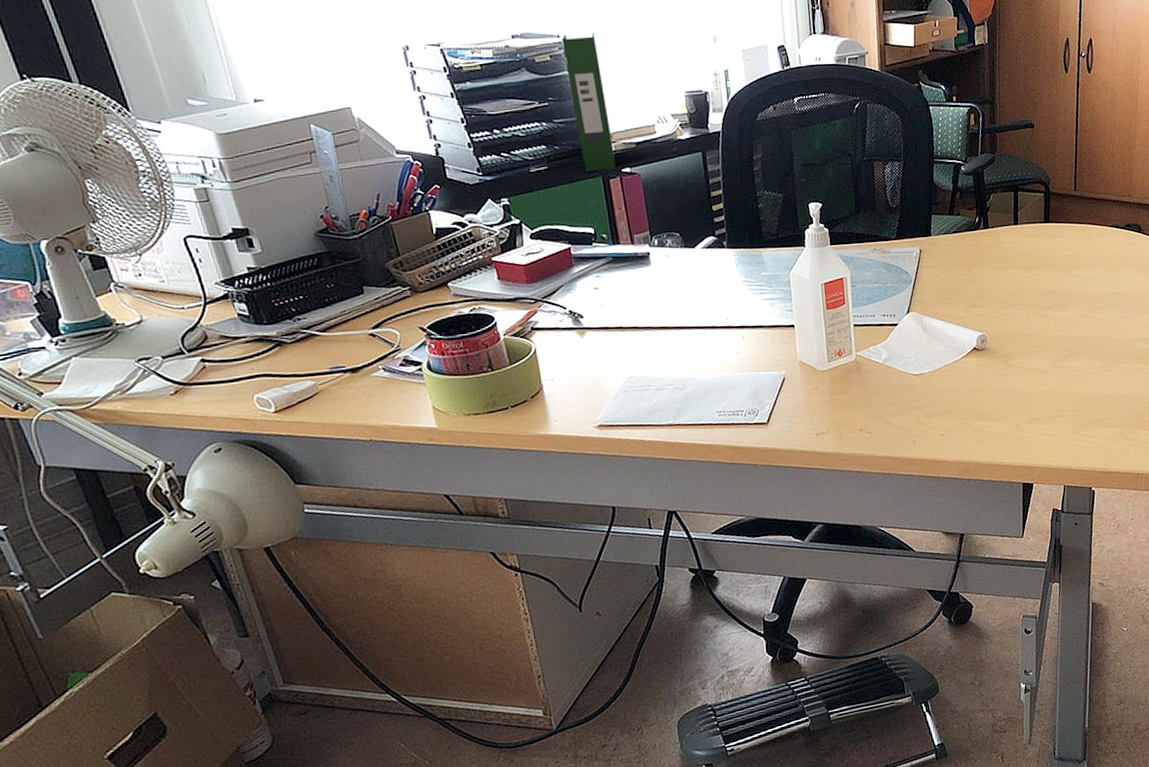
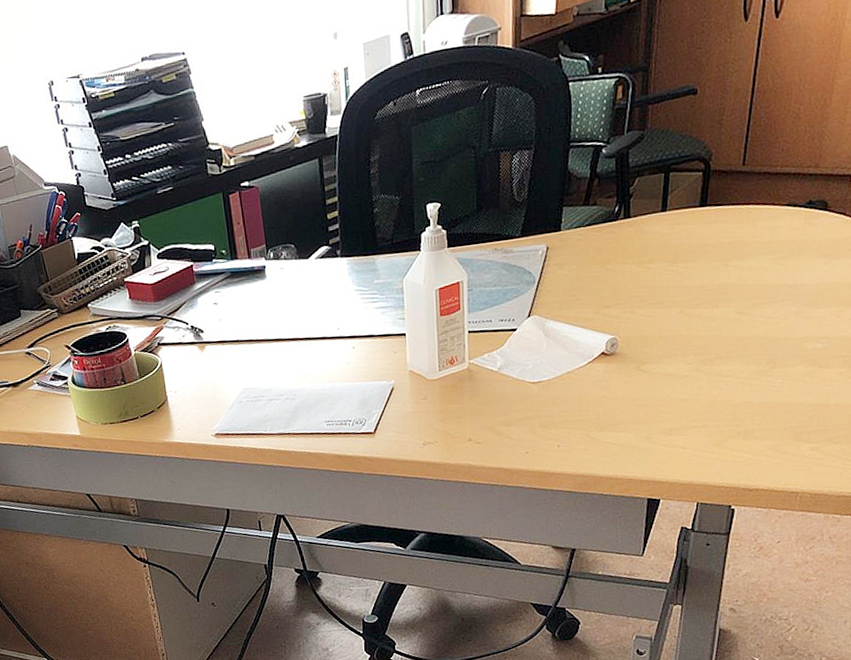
binder: present [562,32,616,173] -> none [187,44,235,190]

